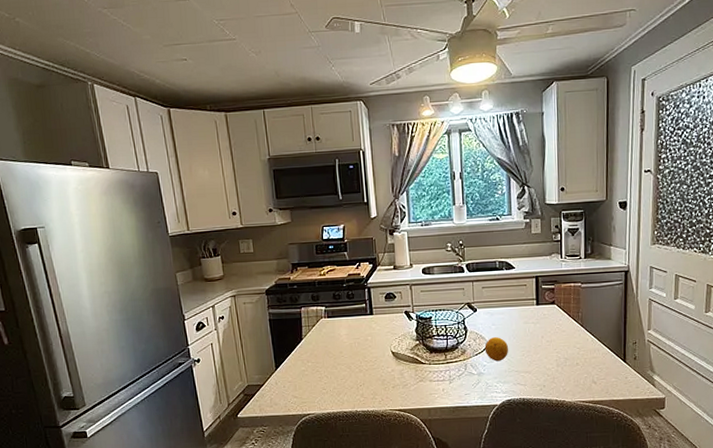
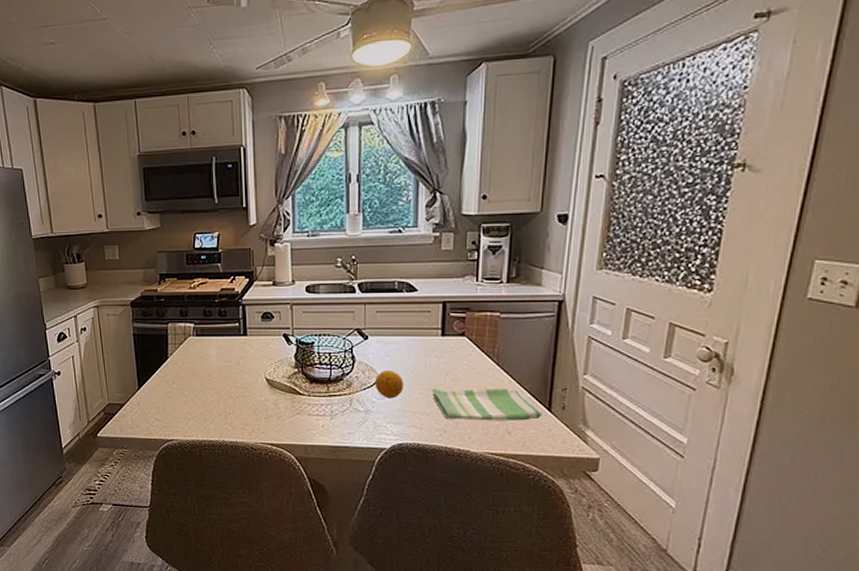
dish towel: none [531,346,619,375] -> present [431,388,542,421]

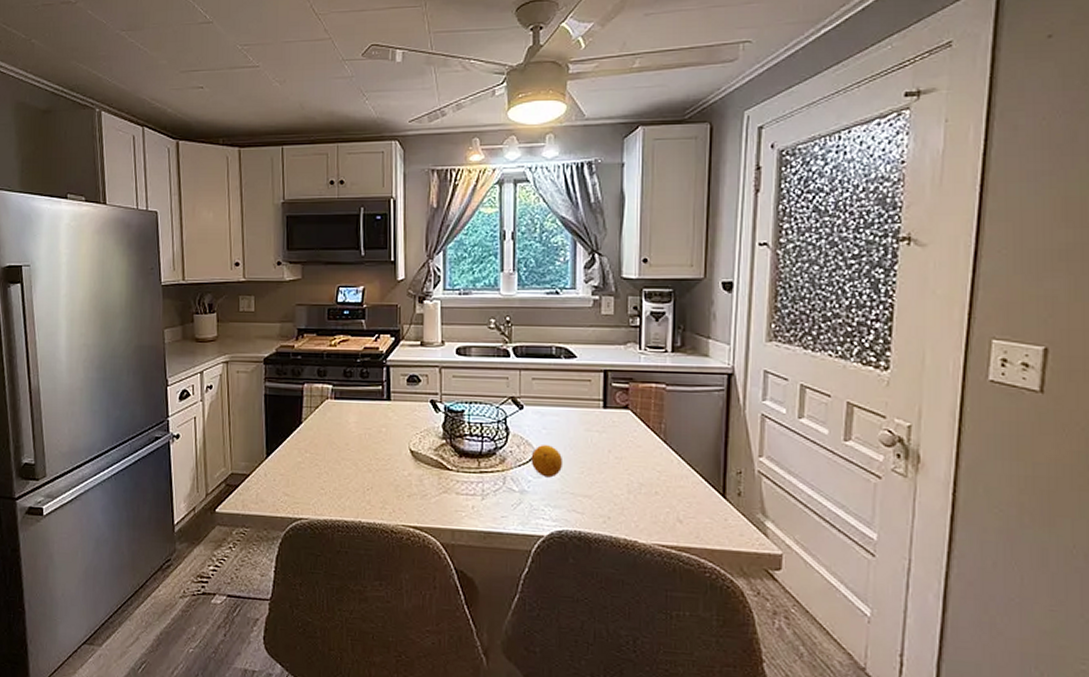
dish towel: present [431,388,542,421] -> none [594,468,716,508]

